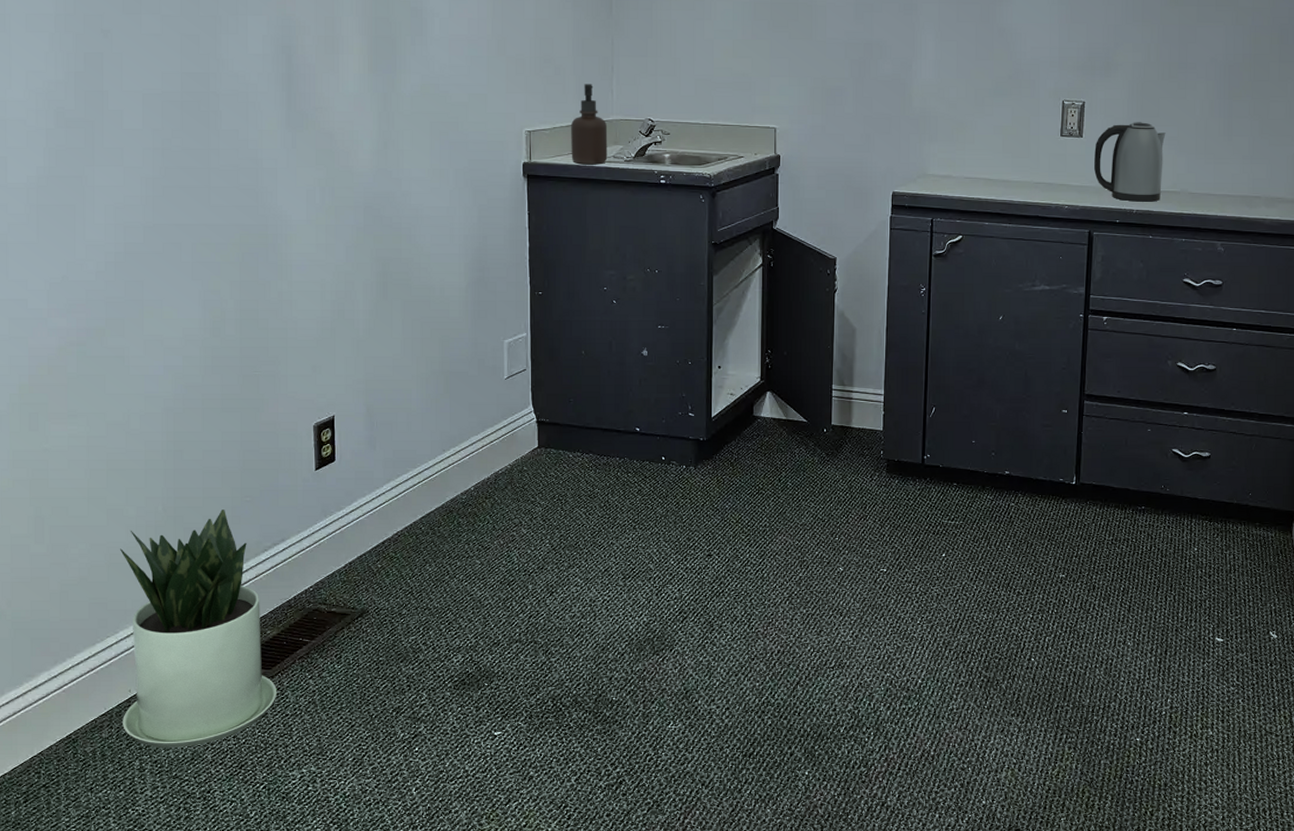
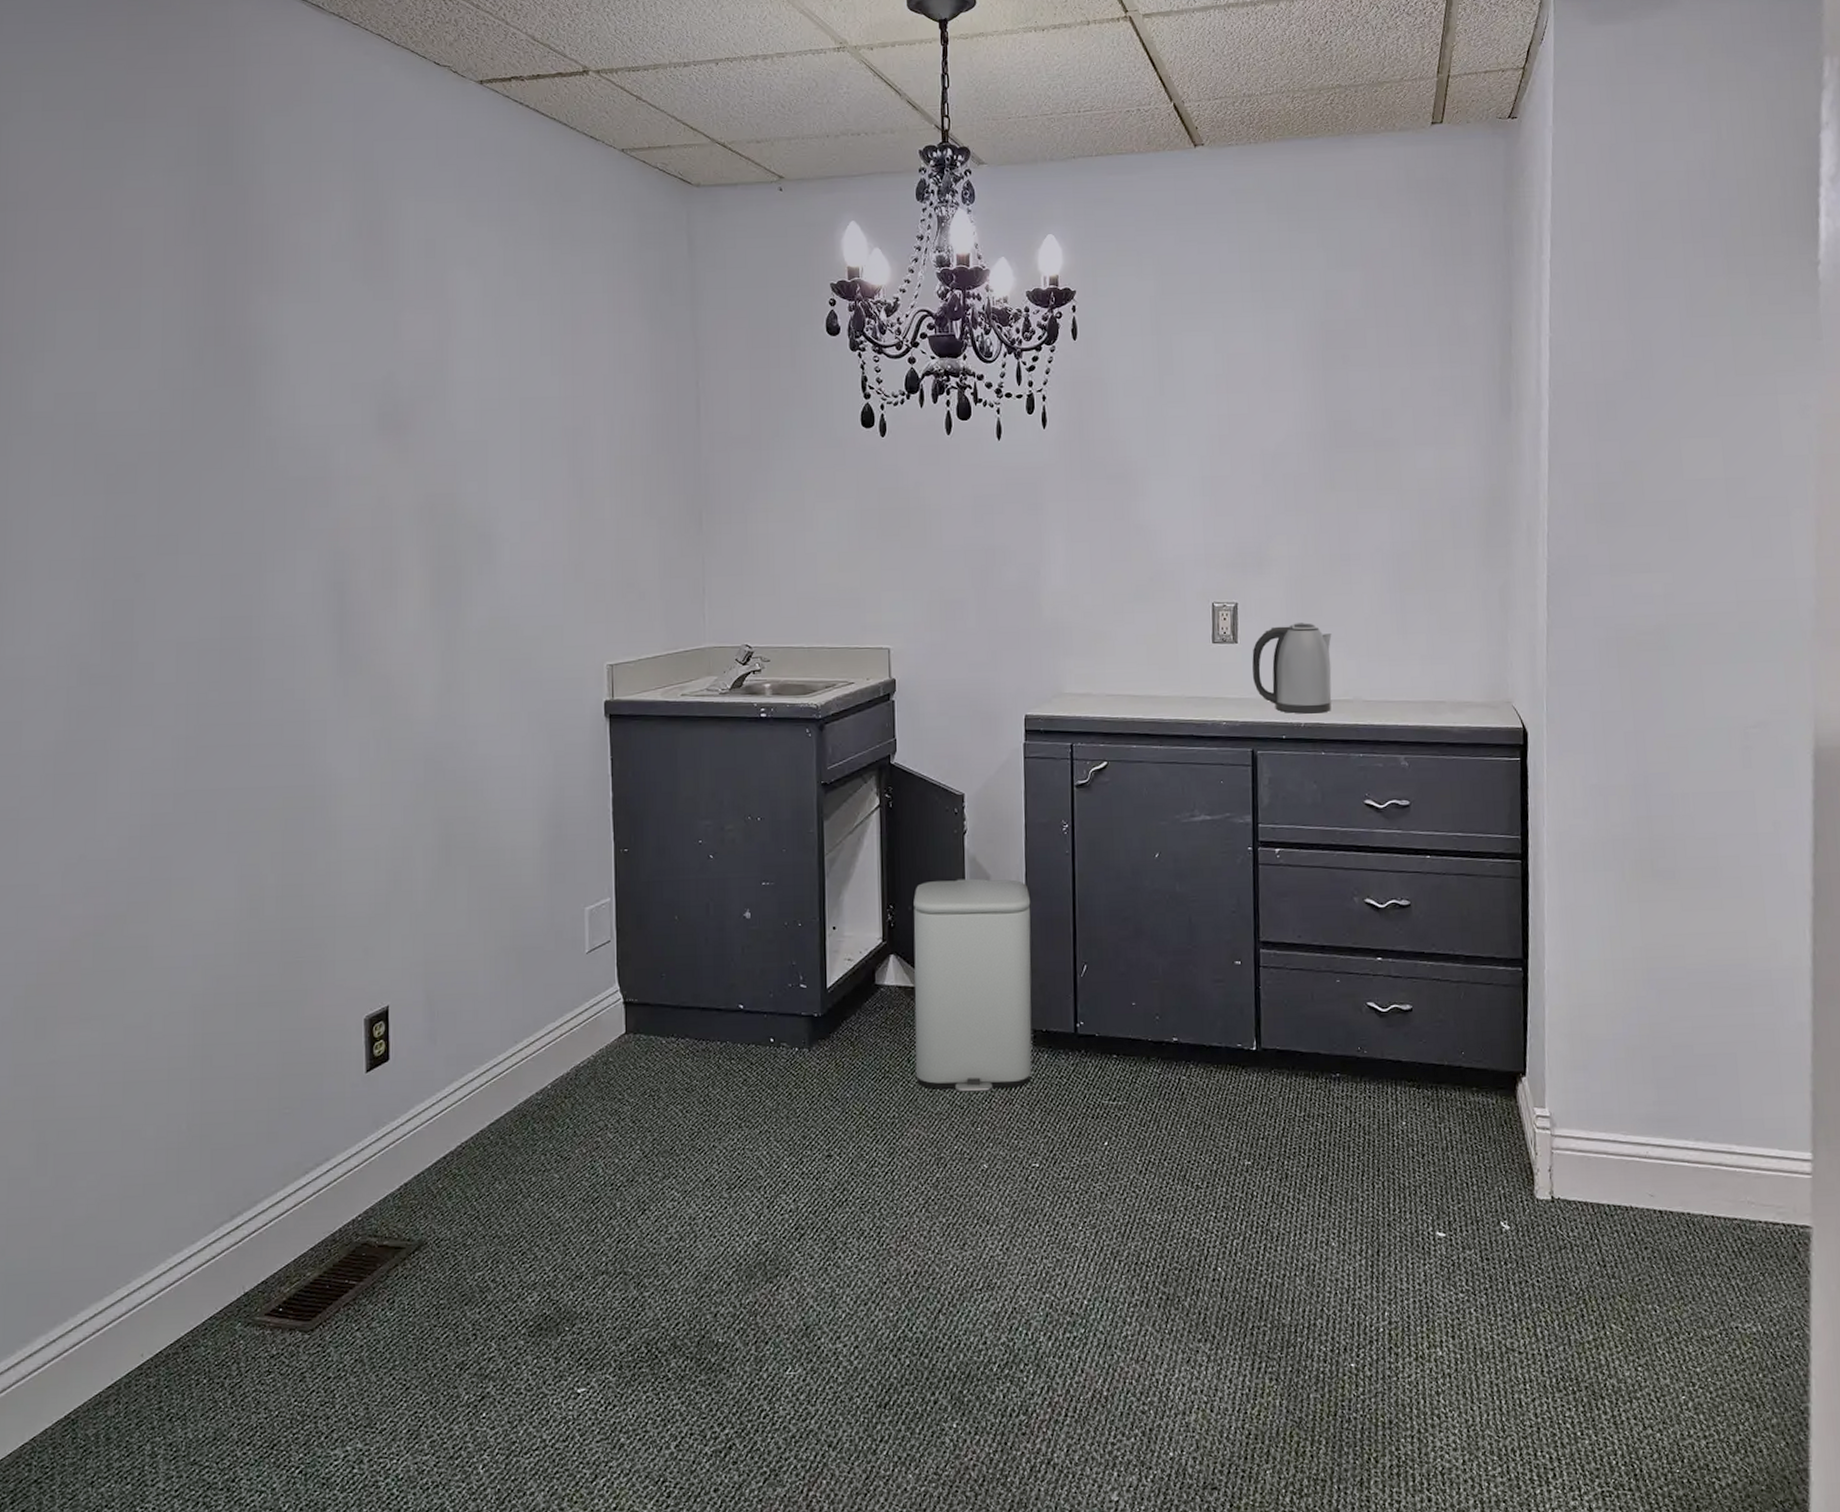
planter: present [120,510,277,748] -> none [132,1125,318,1427]
soap dispenser: present [571,84,608,166] -> none [658,608,700,702]
pedal bin: none [785,330,890,509] -> present [913,878,1032,1093]

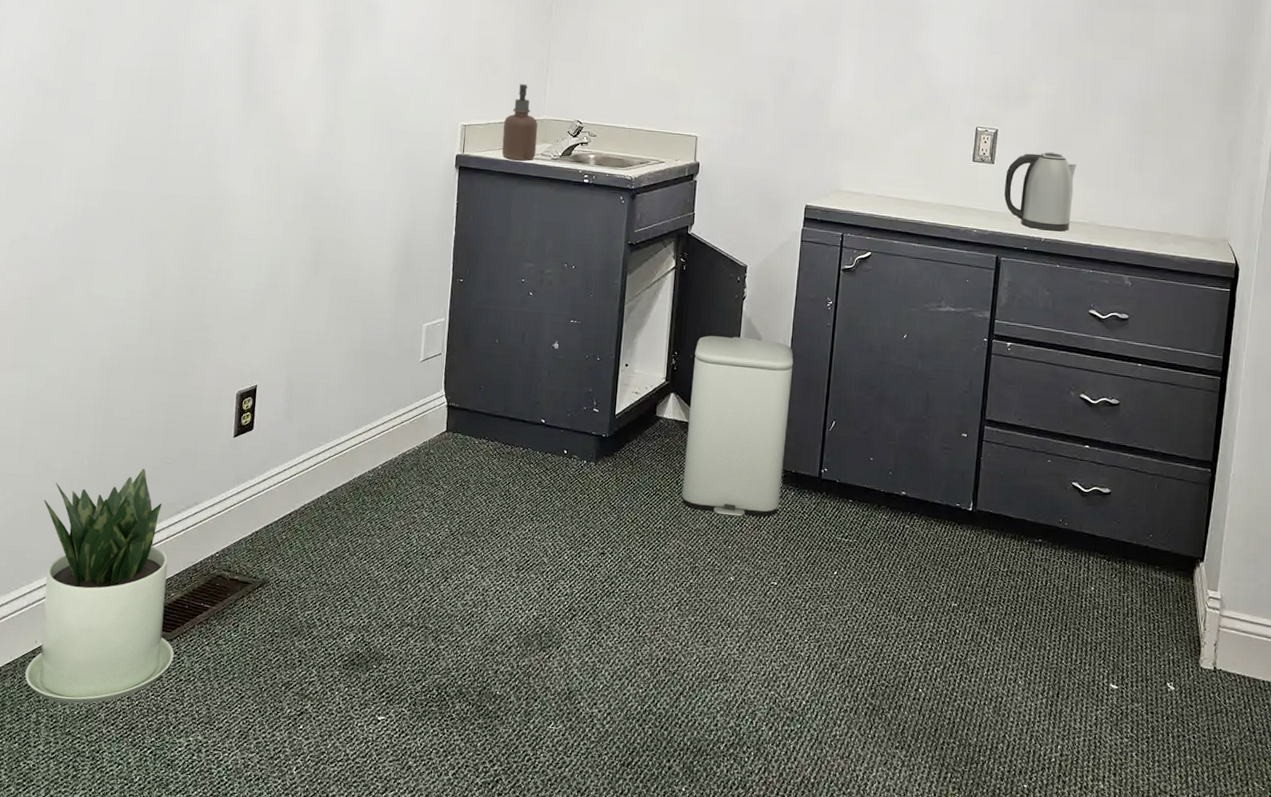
planter: none [132,1125,318,1427] -> present [25,469,175,704]
soap dispenser: none [658,608,700,702] -> present [501,84,538,162]

